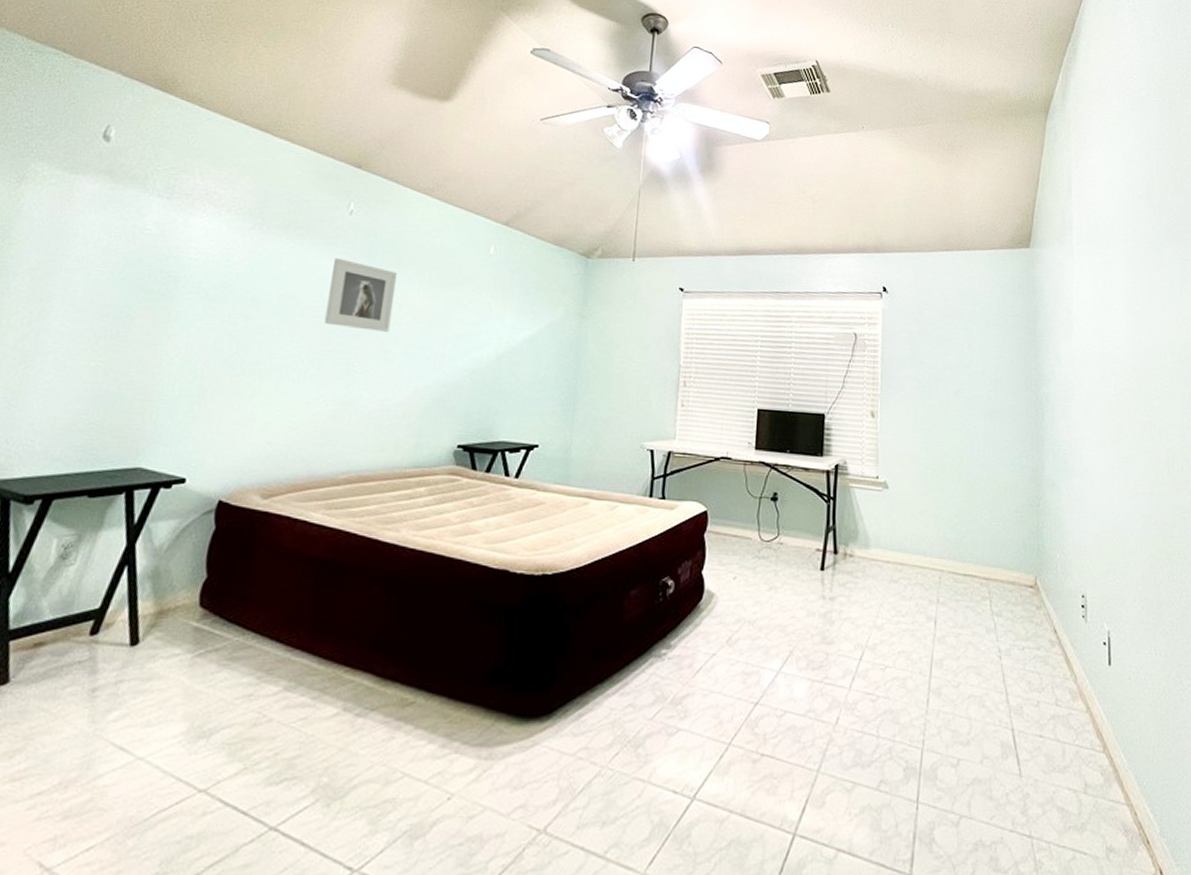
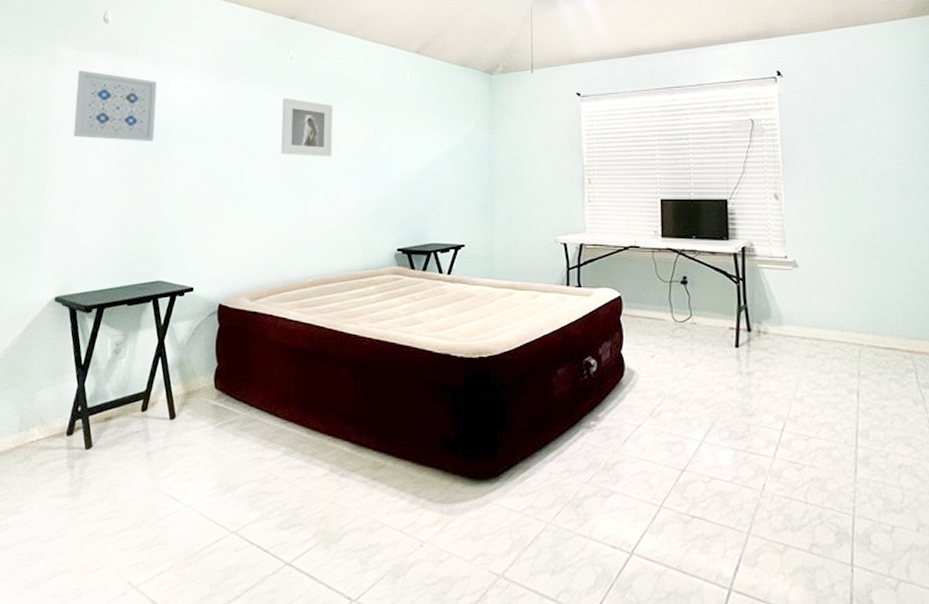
wall art: none [38,195,169,294] -> present [73,70,158,142]

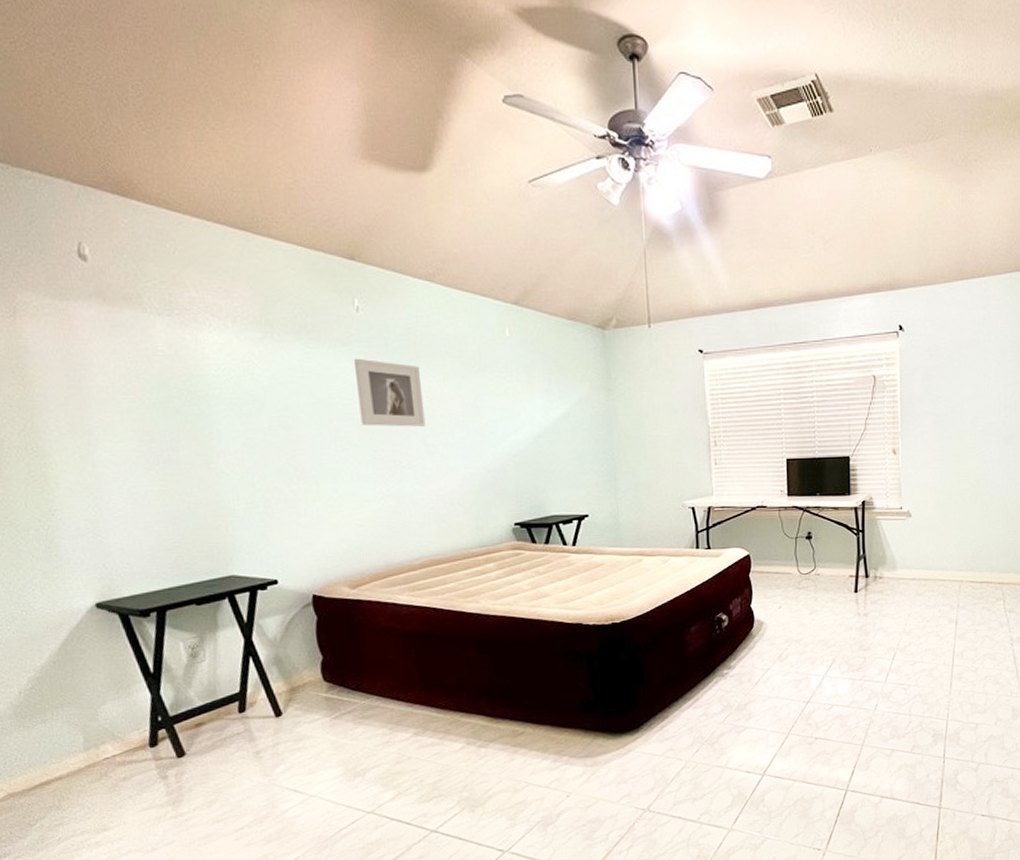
wall art: present [73,70,158,142] -> none [57,325,189,416]

